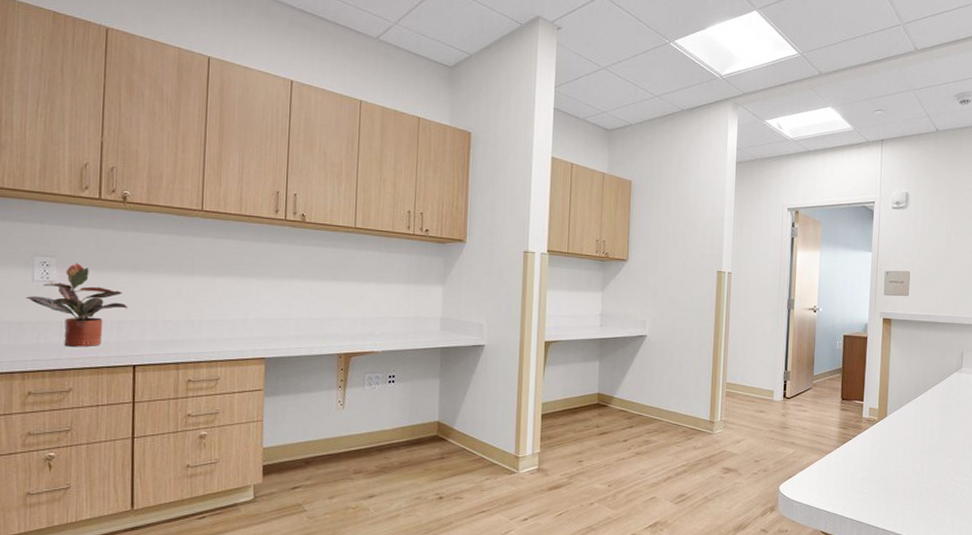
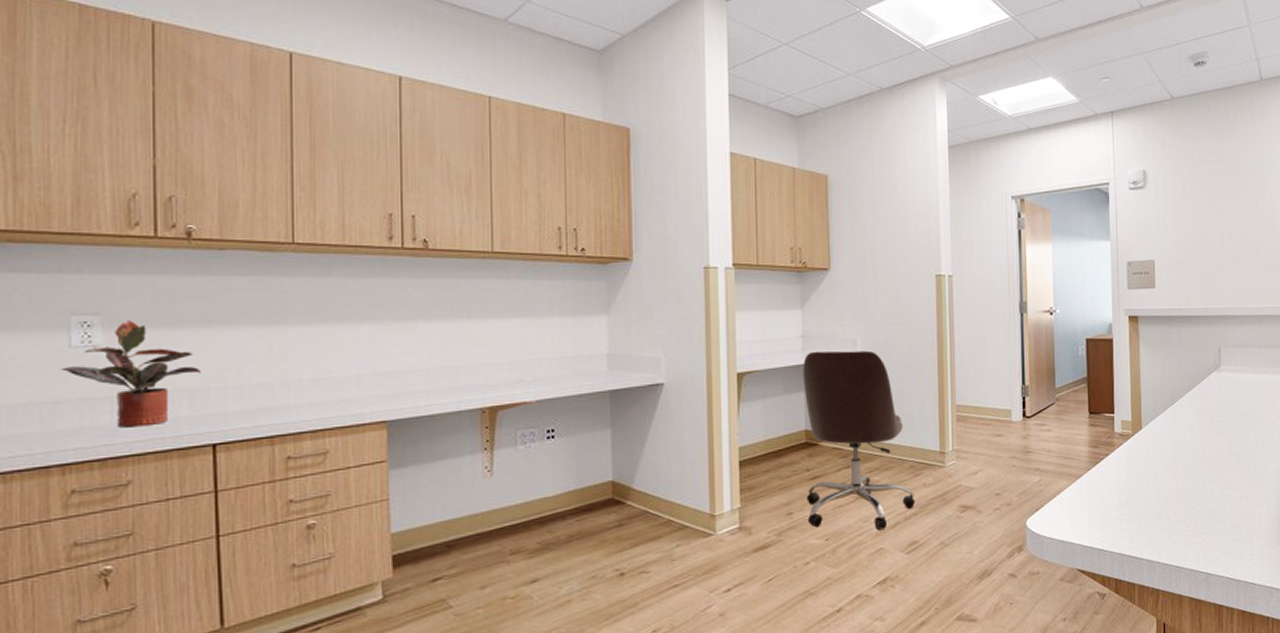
office chair: none [595,328,686,481] -> present [803,350,916,530]

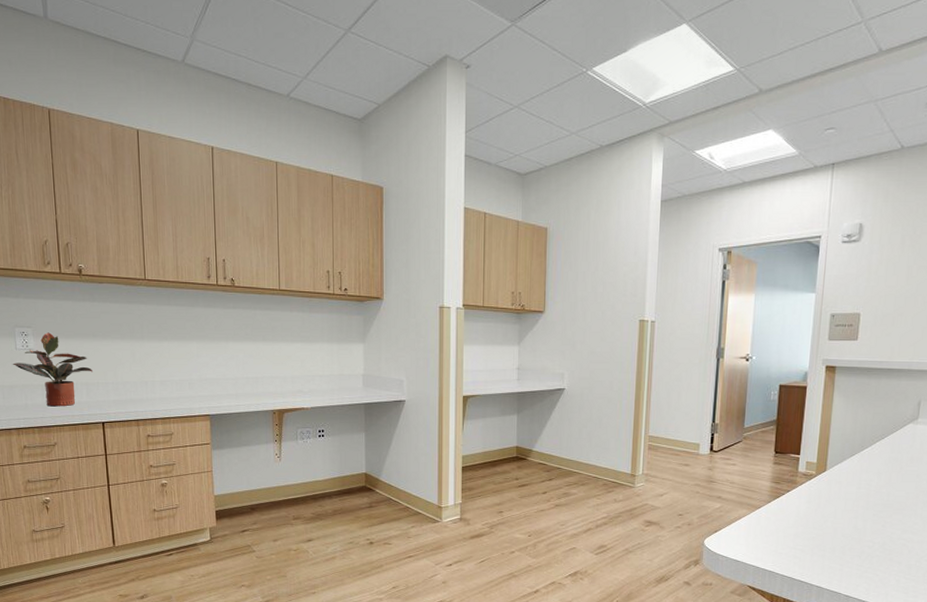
office chair: present [803,350,916,530] -> none [515,382,607,533]

